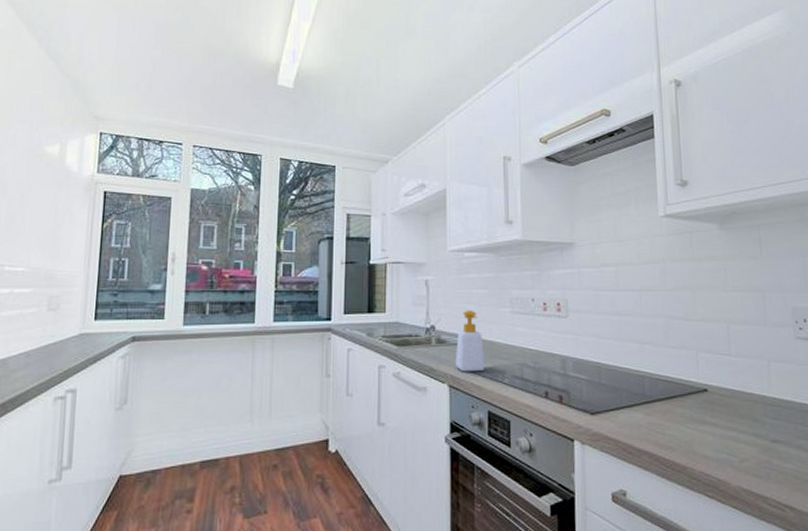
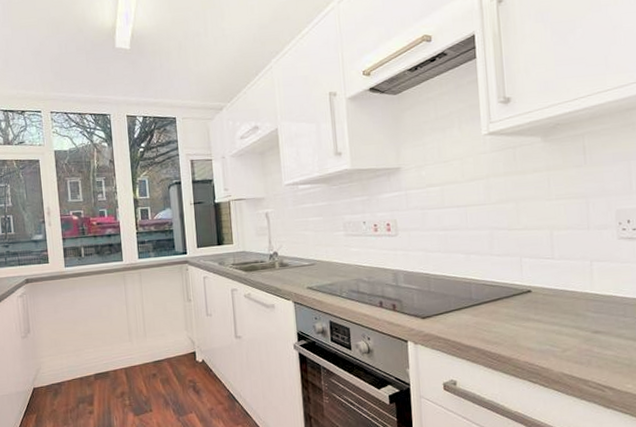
soap bottle: present [455,310,485,372] -> none [297,236,325,290]

